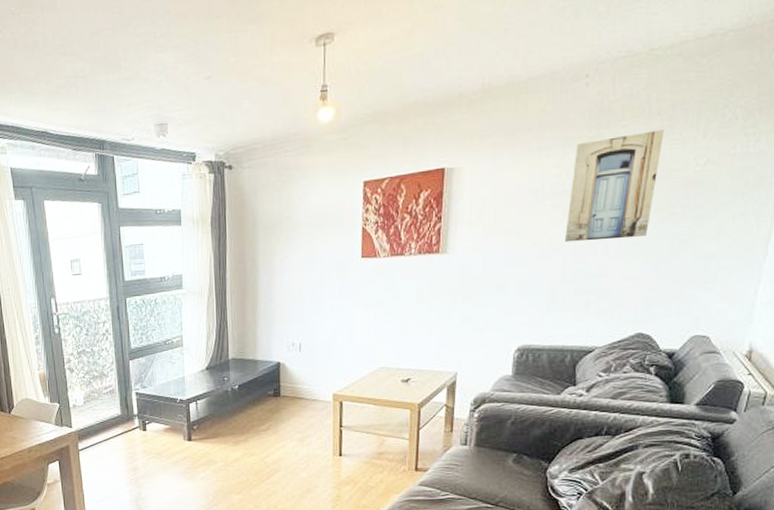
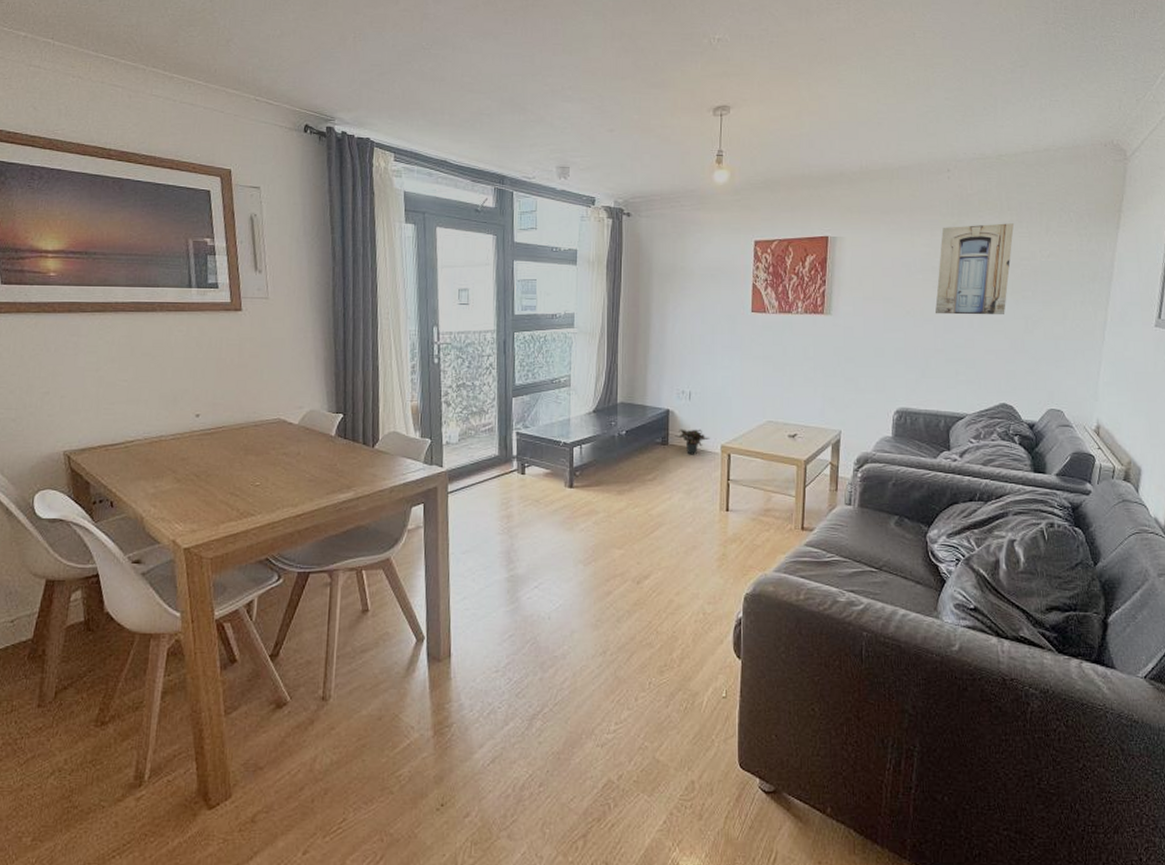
potted plant: none [286,379,321,405] -> present [675,429,710,455]

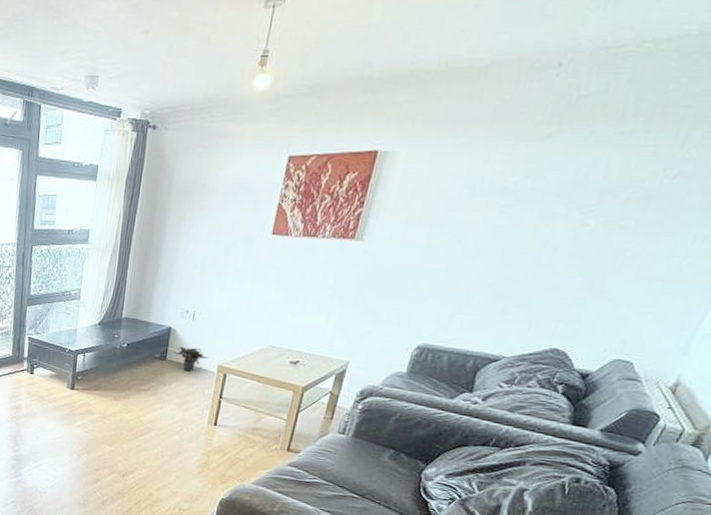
wall art: present [935,223,1014,315] -> none [494,133,636,249]

